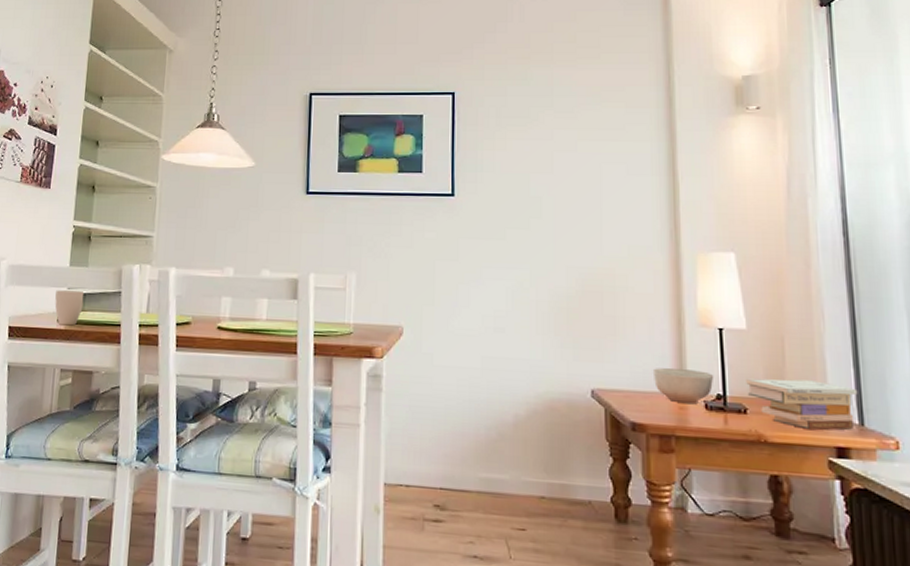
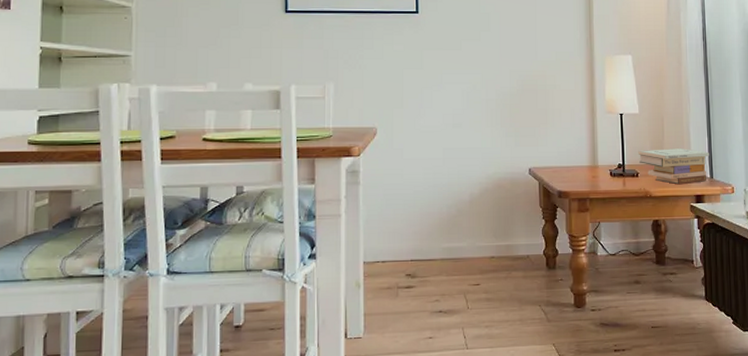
mug: present [55,290,84,326] -> none [24,113,57,147]
bowl: present [652,368,714,403] -> none [573,147,617,172]

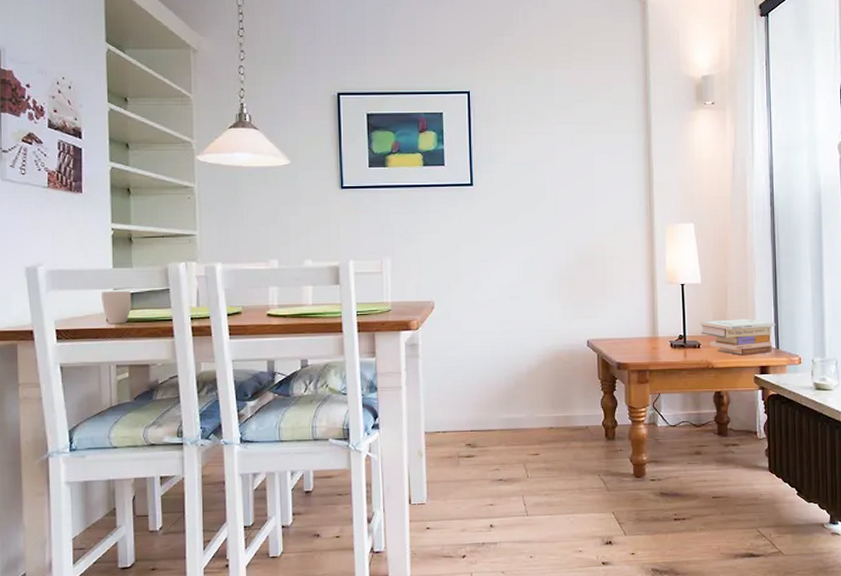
mug: none [24,113,57,147] -> present [102,291,132,324]

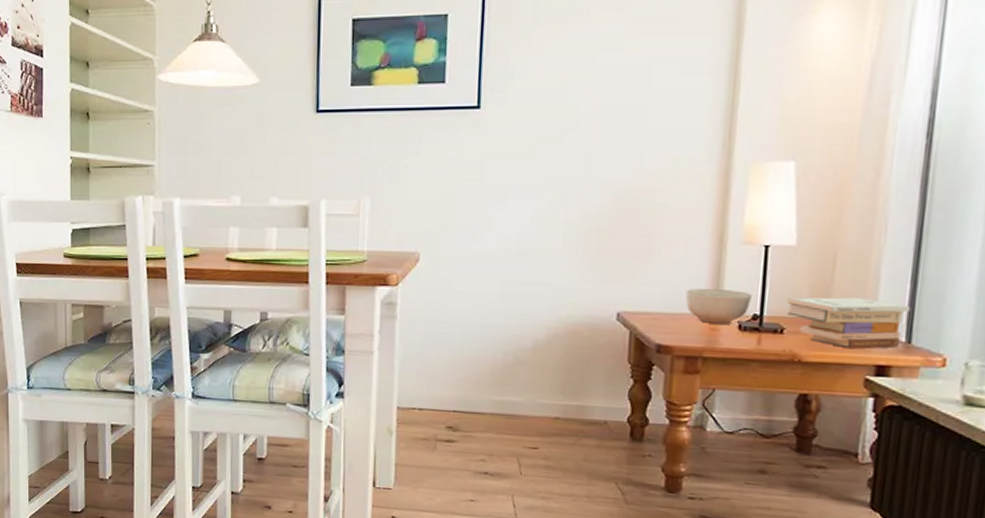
mug: present [102,291,132,324] -> none [59,225,88,261]
bowl: none [632,318,678,344] -> present [685,289,753,324]

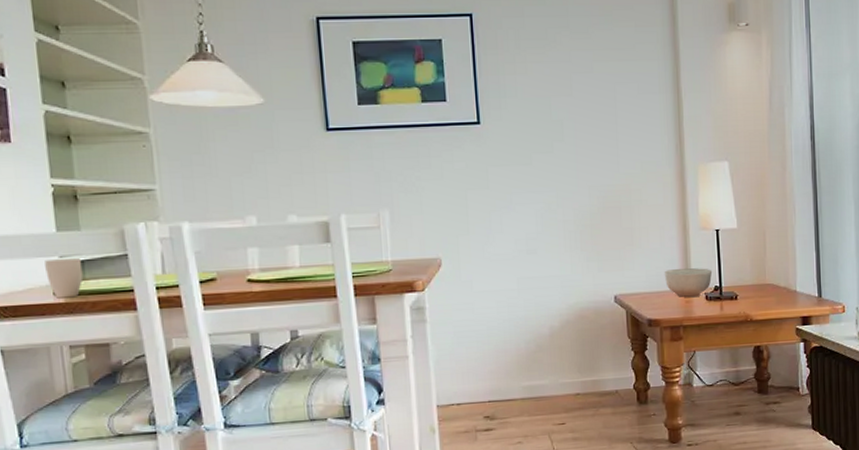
mug: none [59,225,88,261] -> present [45,258,84,299]
books: present [787,297,911,349] -> none [737,265,818,306]

